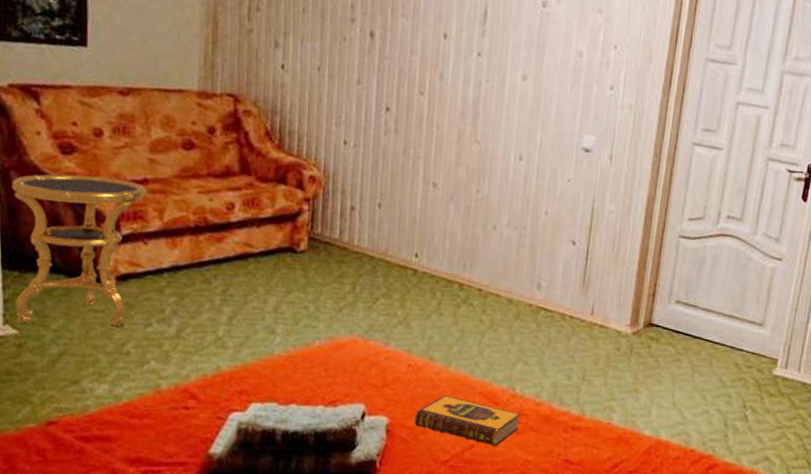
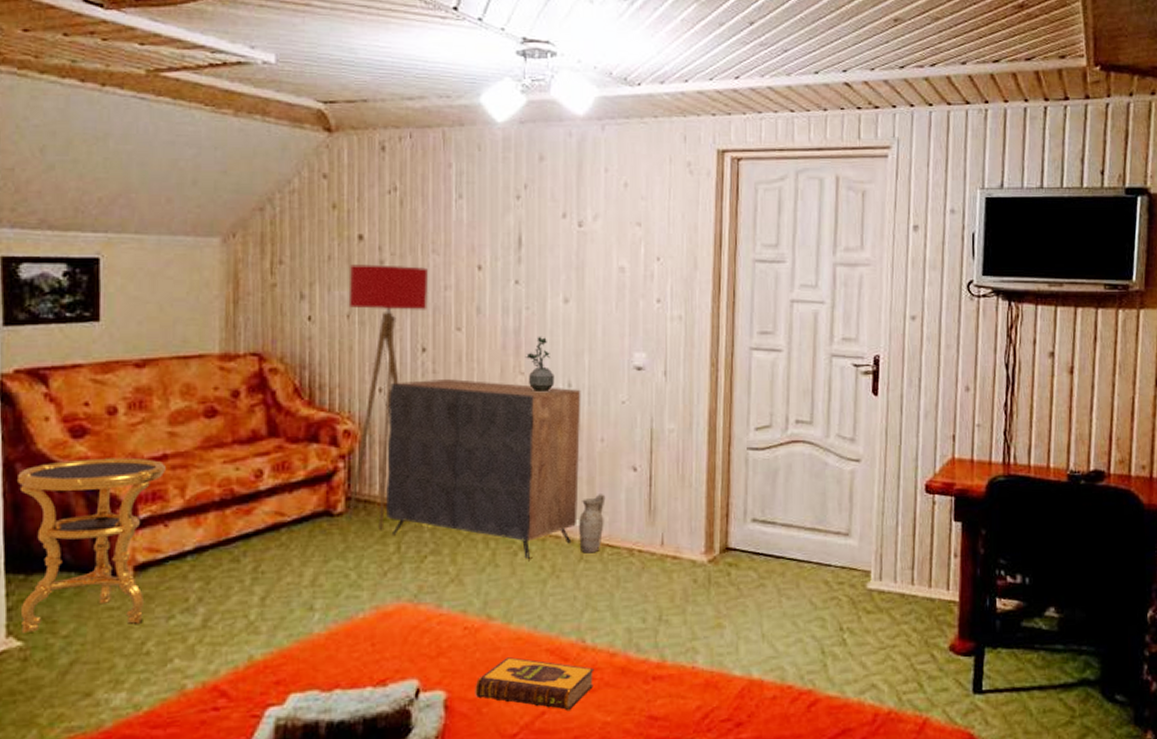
floor lamp: none [310,19,396,270] -> present [348,264,429,530]
dresser: none [344,137,531,312] -> present [386,379,581,559]
potted plant: none [481,108,508,163] -> present [525,336,555,393]
ceramic jug: none [517,261,545,314] -> present [579,494,606,554]

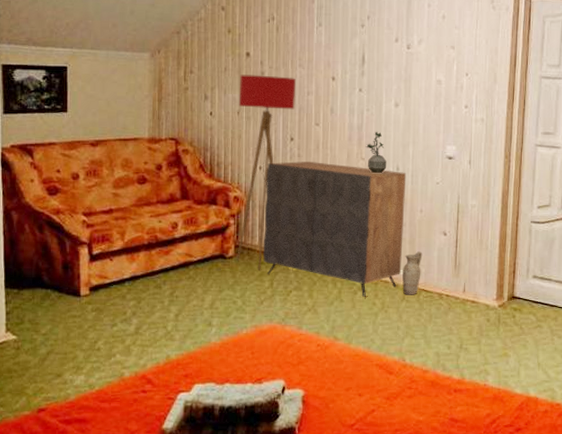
side table: present [18,457,166,634] -> none [13,210,111,331]
hardback book: present [475,657,595,712] -> none [324,368,412,411]

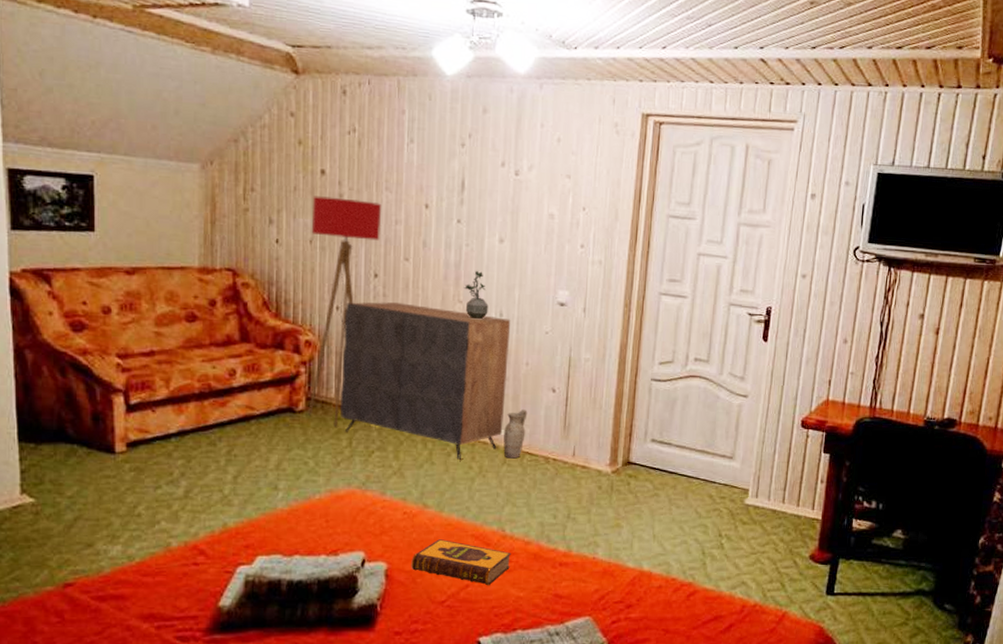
hardback book: none [324,368,412,411] -> present [411,539,512,586]

